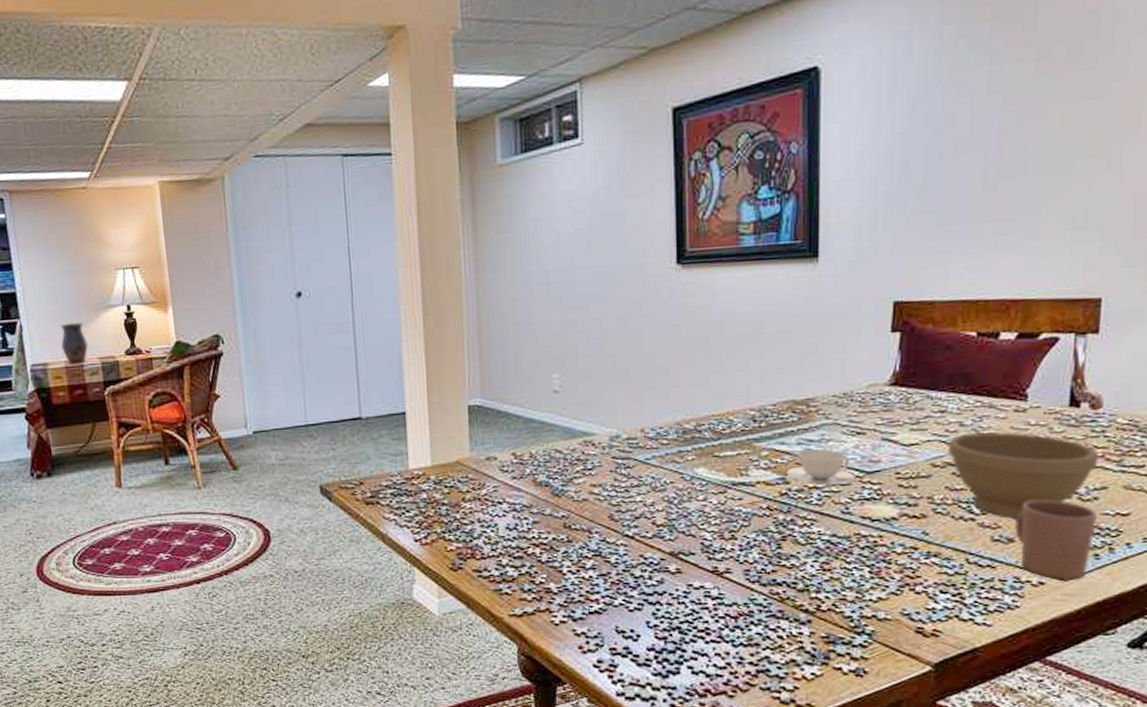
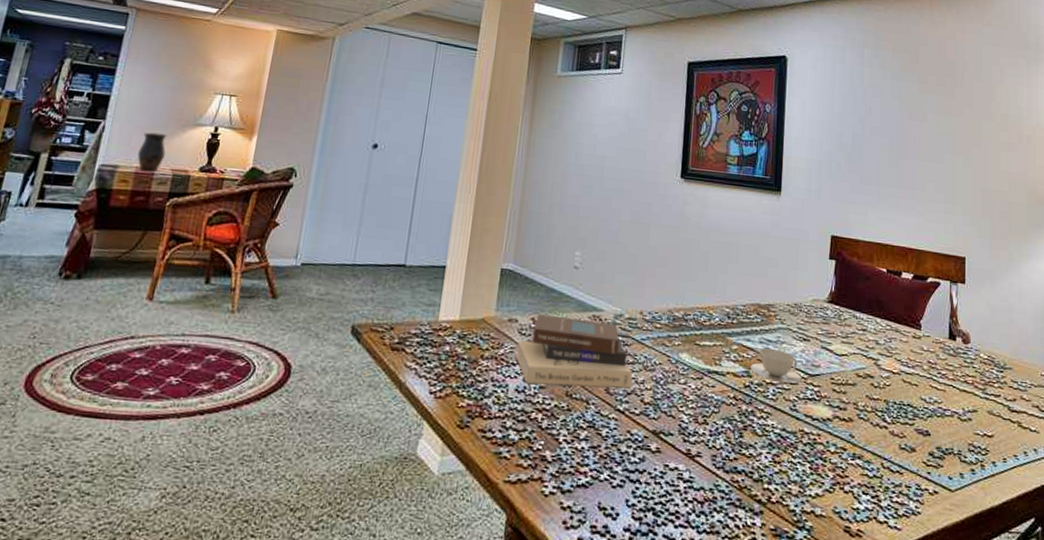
books: none [499,446,639,521] -> present [515,314,632,389]
bowl: present [947,432,1100,520] -> none [867,351,970,432]
mug: present [1015,499,1097,580] -> none [916,415,971,492]

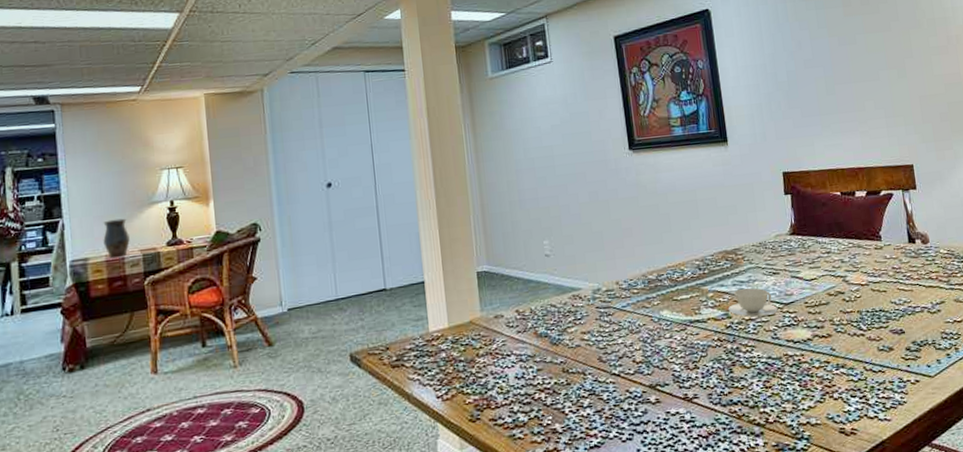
books: present [515,314,632,389] -> none [506,298,622,370]

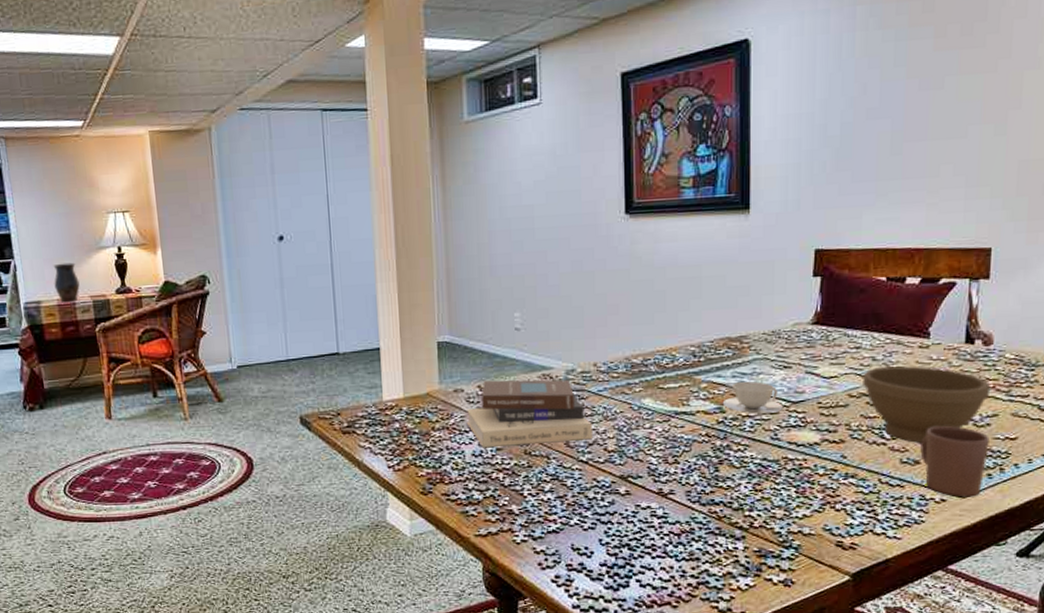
books: none [506,298,622,370] -> present [466,379,592,448]
bowl: none [835,264,935,332] -> present [861,366,991,444]
mug: none [891,314,945,377] -> present [920,425,990,498]

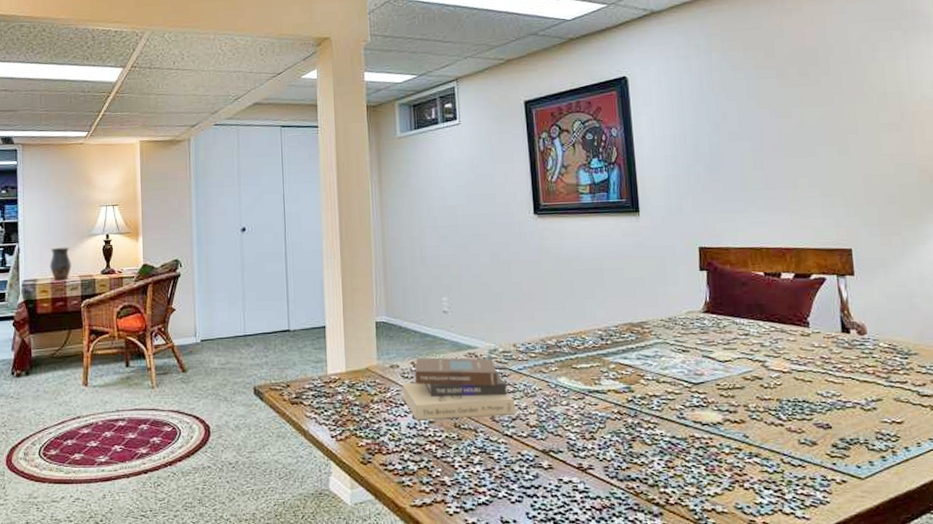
teacup: present [722,381,783,414] -> none [630,363,685,394]
bowl: present [861,366,991,444] -> none [753,352,872,426]
mug: present [920,425,990,498] -> none [815,408,879,479]

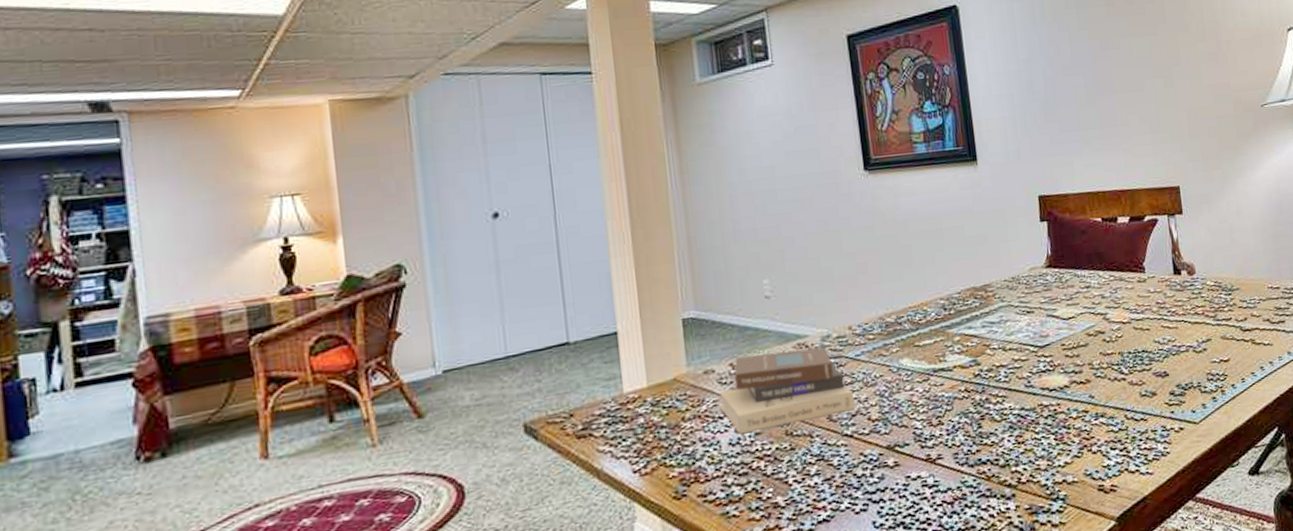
vase: present [50,247,71,281] -> none [191,260,229,314]

